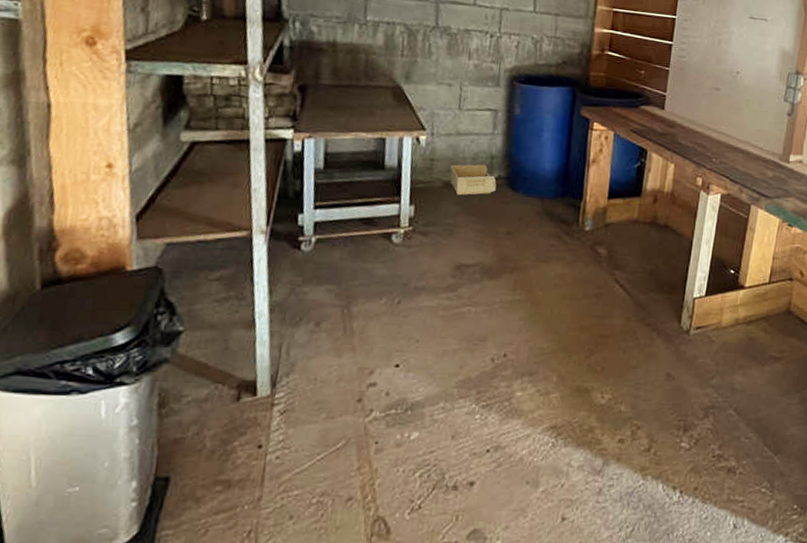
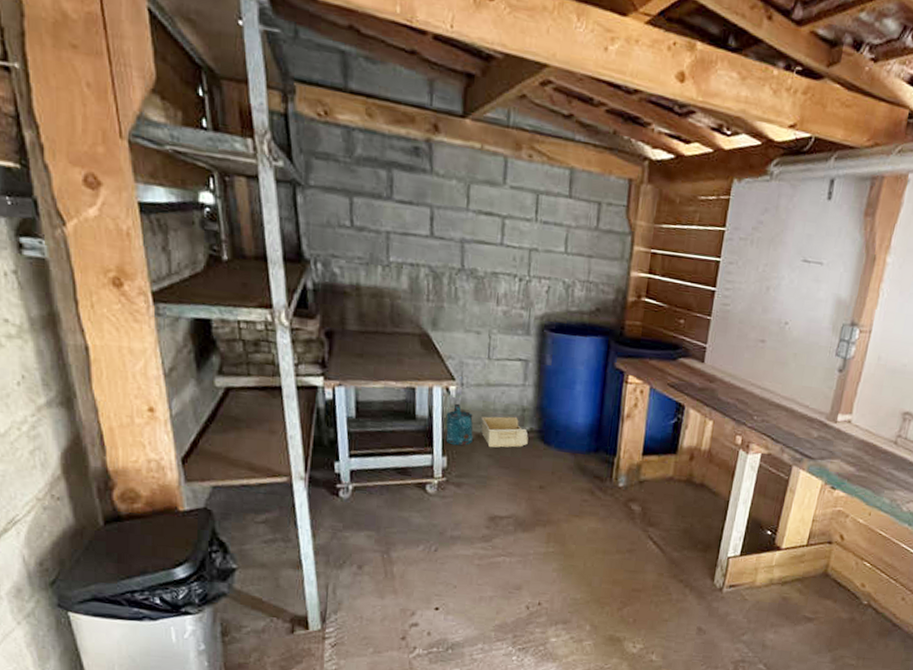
watering can: none [413,152,443,195] -> present [445,403,473,446]

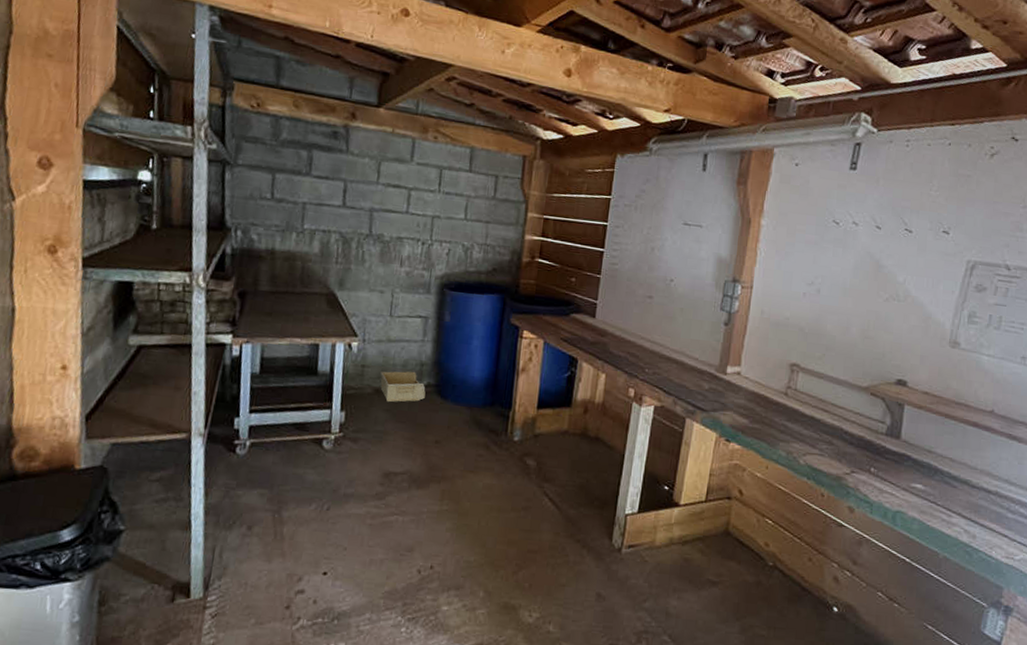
watering can: present [445,403,473,446] -> none [345,358,373,401]

